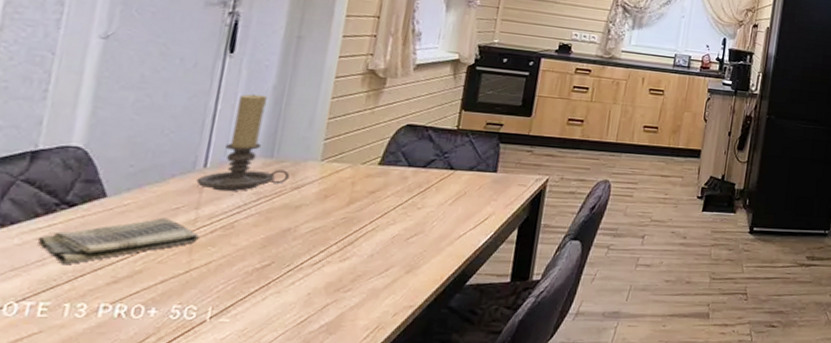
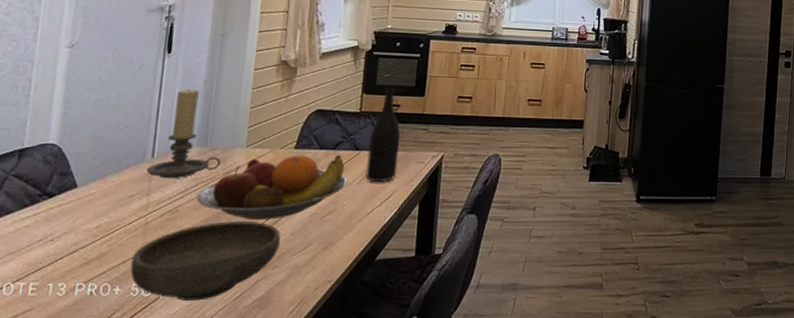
dish towel: present [37,217,199,265] -> none [26,204,151,249]
bowl: none [170,240,357,325] -> present [130,221,281,301]
fruit bowl: none [257,172,439,240] -> present [196,155,348,219]
wine bottle: none [459,103,502,205] -> present [365,85,401,183]

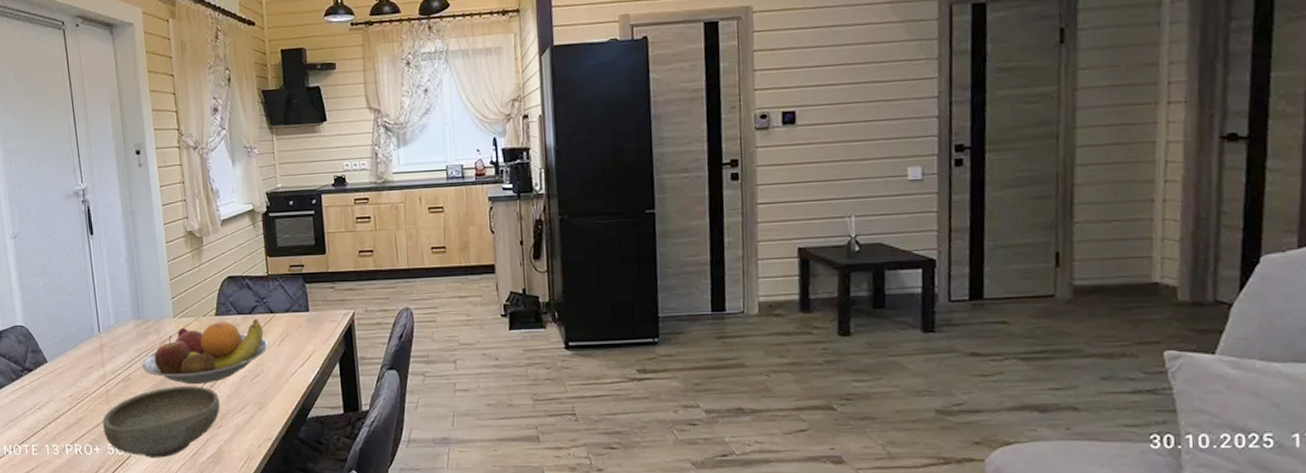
candle holder: present [146,89,221,179] -> none [97,266,155,351]
wine bottle: present [365,85,401,183] -> none [281,246,313,344]

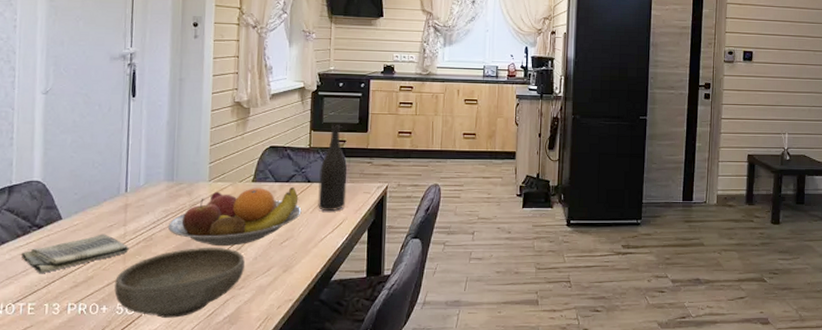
dish towel: none [18,375,110,416] -> present [21,234,129,274]
wine bottle: none [281,246,313,344] -> present [318,123,348,212]

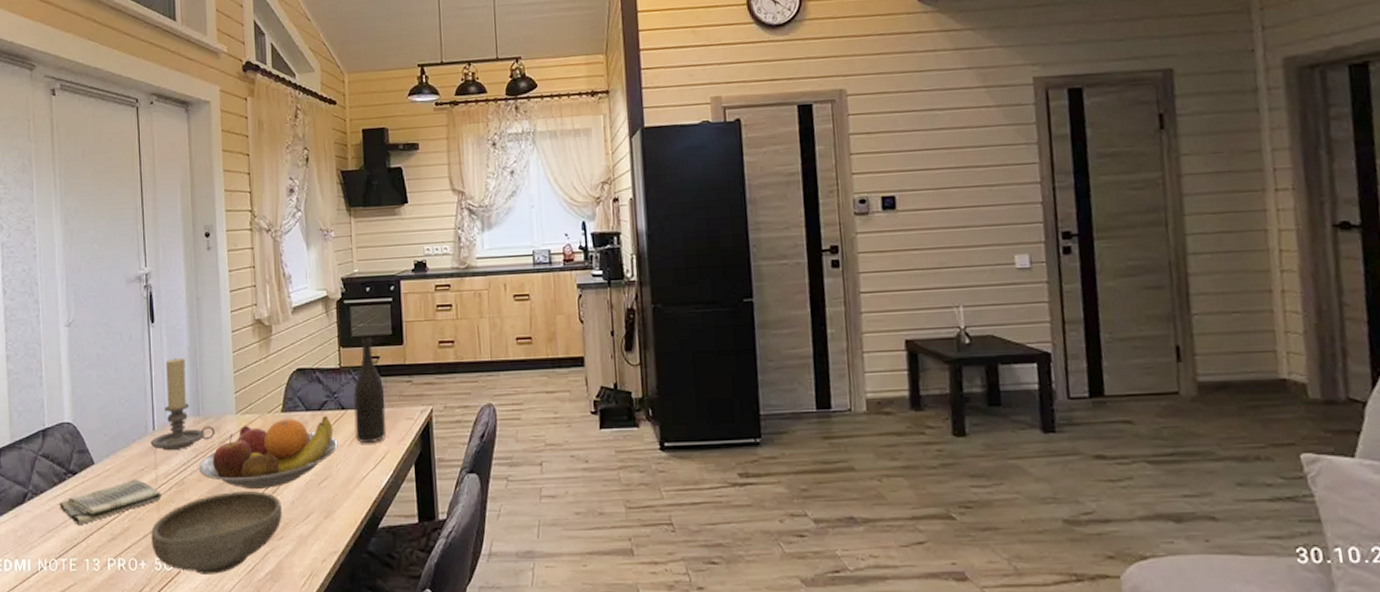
candle holder: none [122,129,187,211] -> present [150,357,215,451]

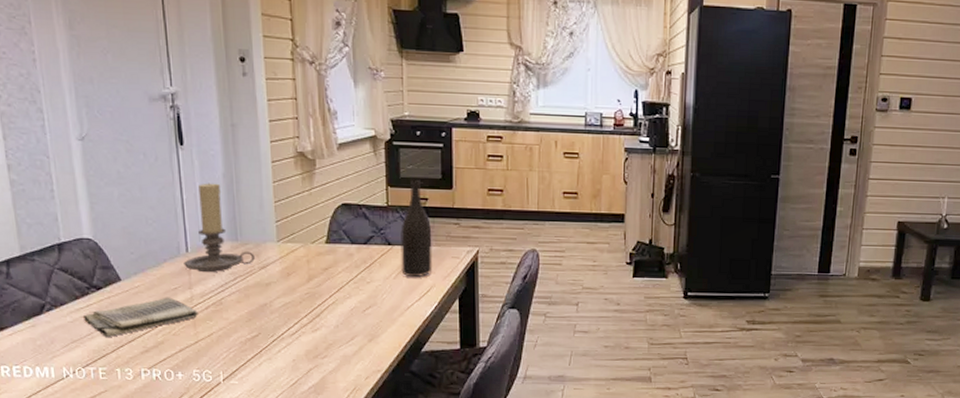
bowl: present [151,491,282,574] -> none [188,314,326,386]
fruit bowl: present [198,416,338,489] -> none [237,250,384,312]

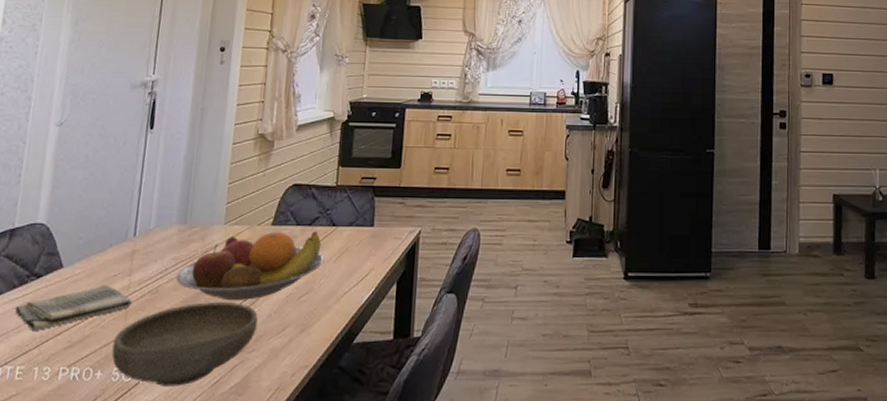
candle holder: present [184,183,255,273] -> none [128,165,200,258]
bowl: none [188,314,326,386] -> present [112,302,258,386]
fruit bowl: none [237,250,384,312] -> present [175,232,324,300]
wine bottle: present [400,178,433,278] -> none [342,157,377,260]

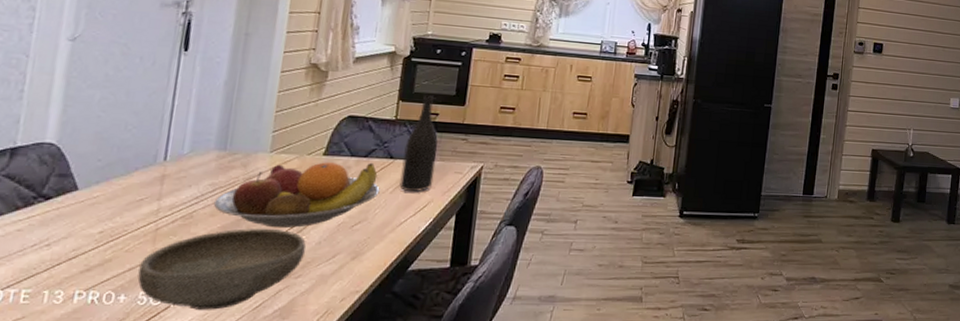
dish towel: present [14,285,132,332] -> none [18,208,162,255]
wine bottle: none [342,157,377,260] -> present [399,93,438,192]

